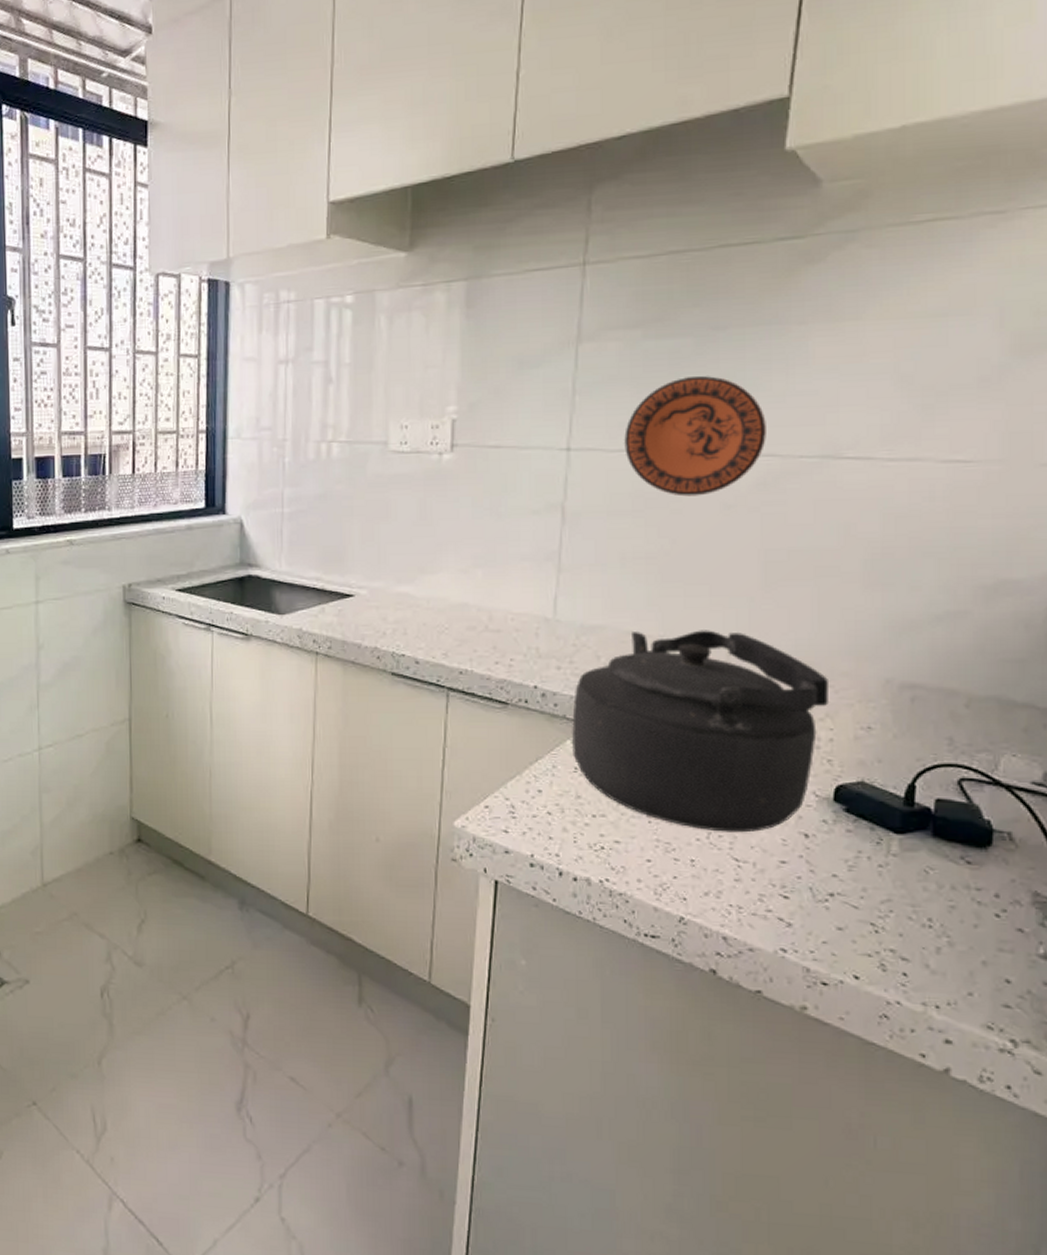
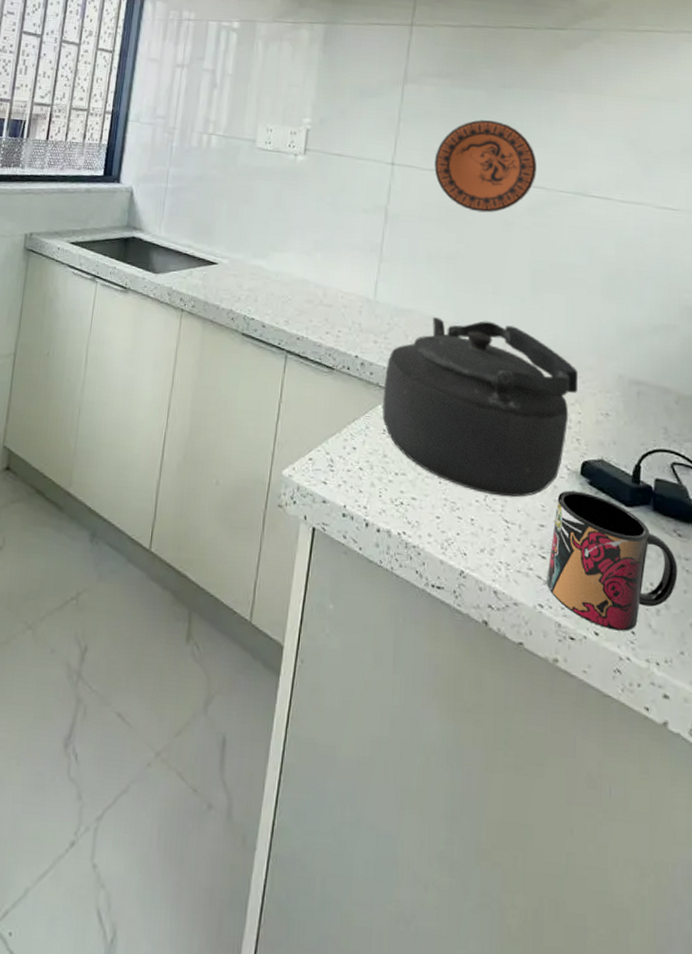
mug: none [790,820,965,973] -> present [547,490,678,632]

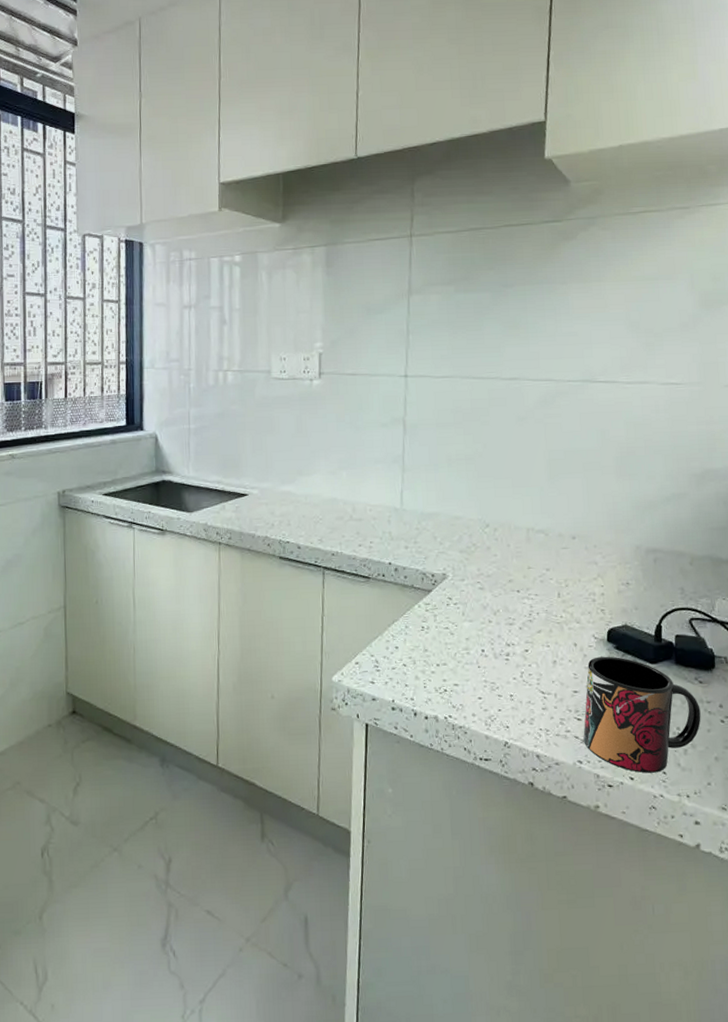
kettle: present [381,317,579,498] -> none [418,513,600,671]
decorative plate: present [434,120,537,213] -> none [446,321,545,412]

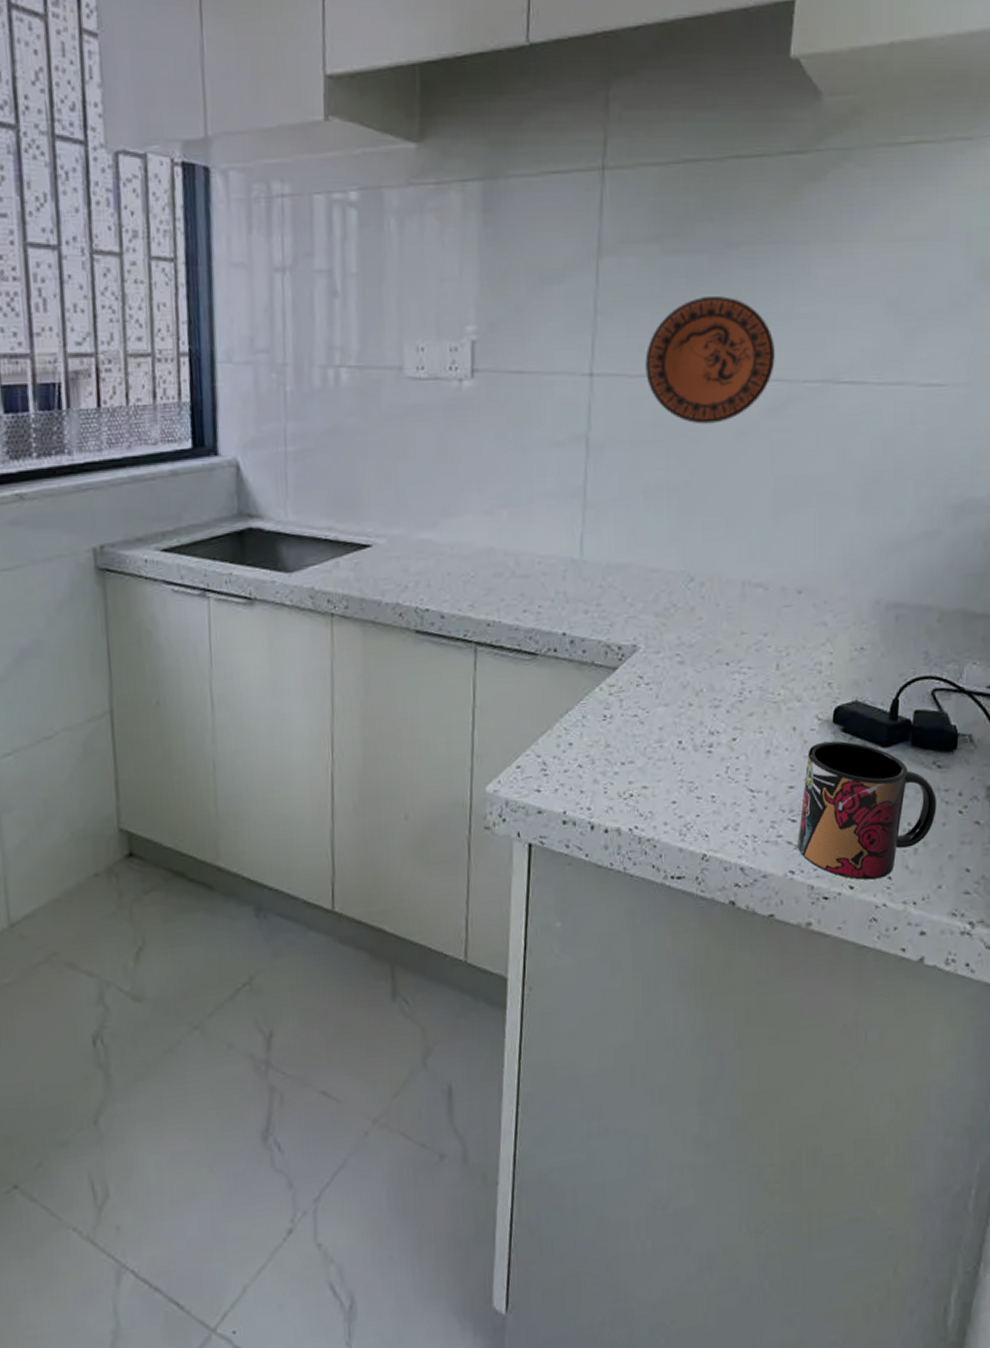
decorative plate: none [446,321,545,412] -> present [645,296,775,424]

